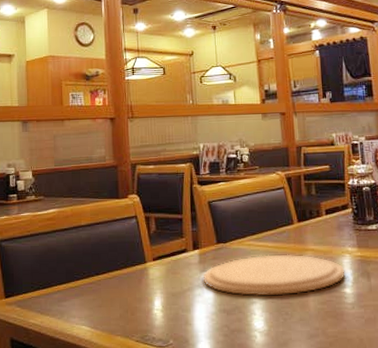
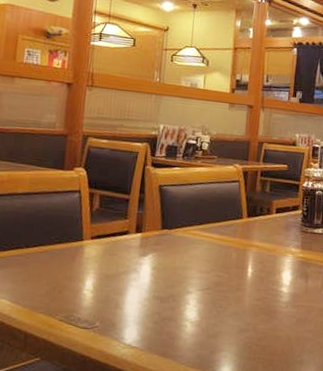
plate: present [201,254,347,297] -> none [139,245,286,289]

